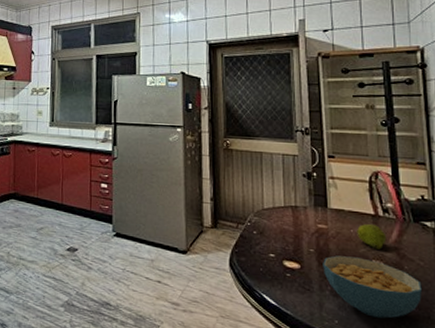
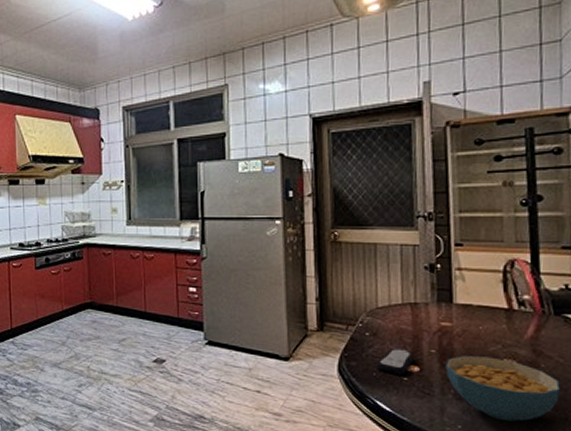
remote control: none [262,247,296,271] -> present [375,349,415,375]
fruit: present [357,224,387,250] -> none [486,320,522,348]

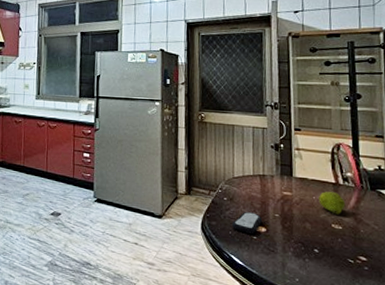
cereal bowl: present [445,356,560,422] -> none [286,220,375,277]
fruit: none [486,320,522,348] -> present [318,192,346,215]

